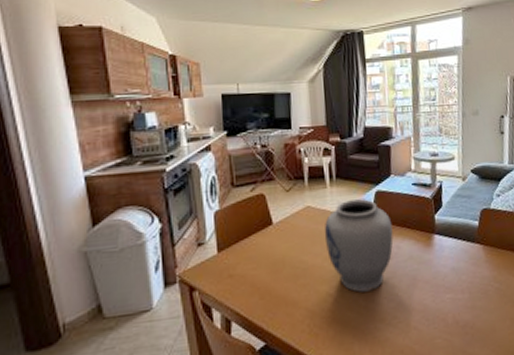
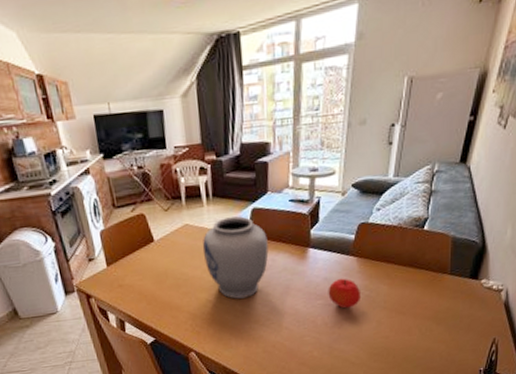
fruit: none [456,268,491,304] -> present [328,278,361,309]

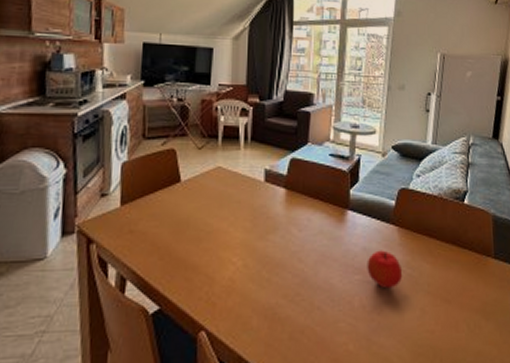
vase: present [202,216,269,299] -> none [232,165,304,263]

